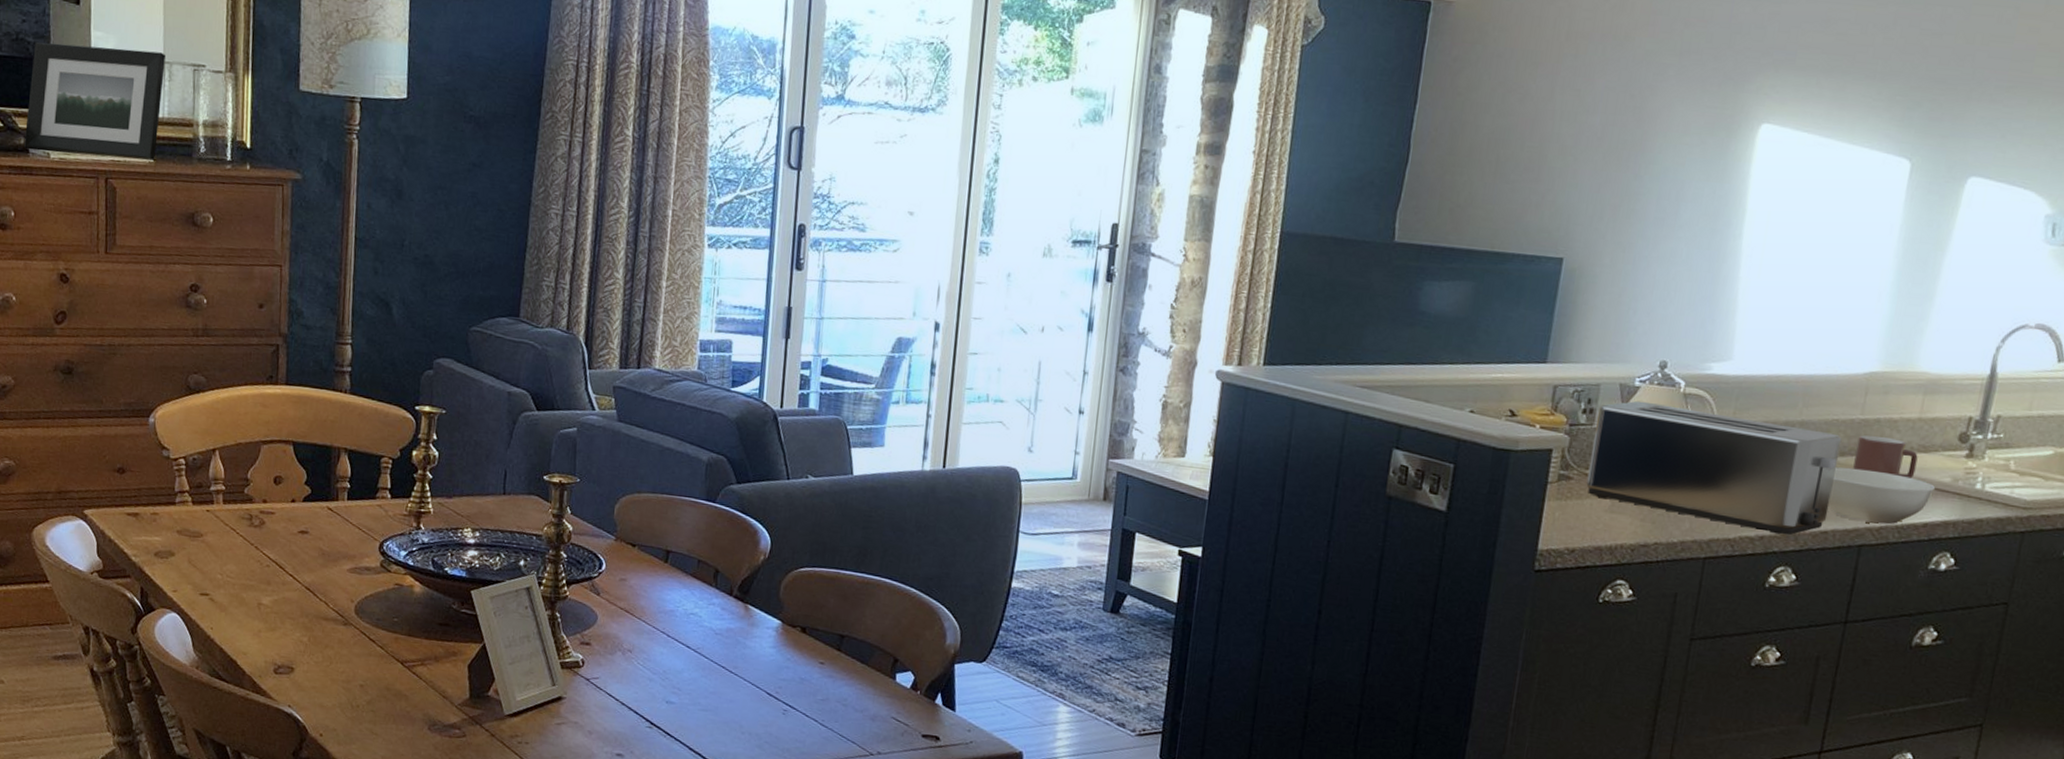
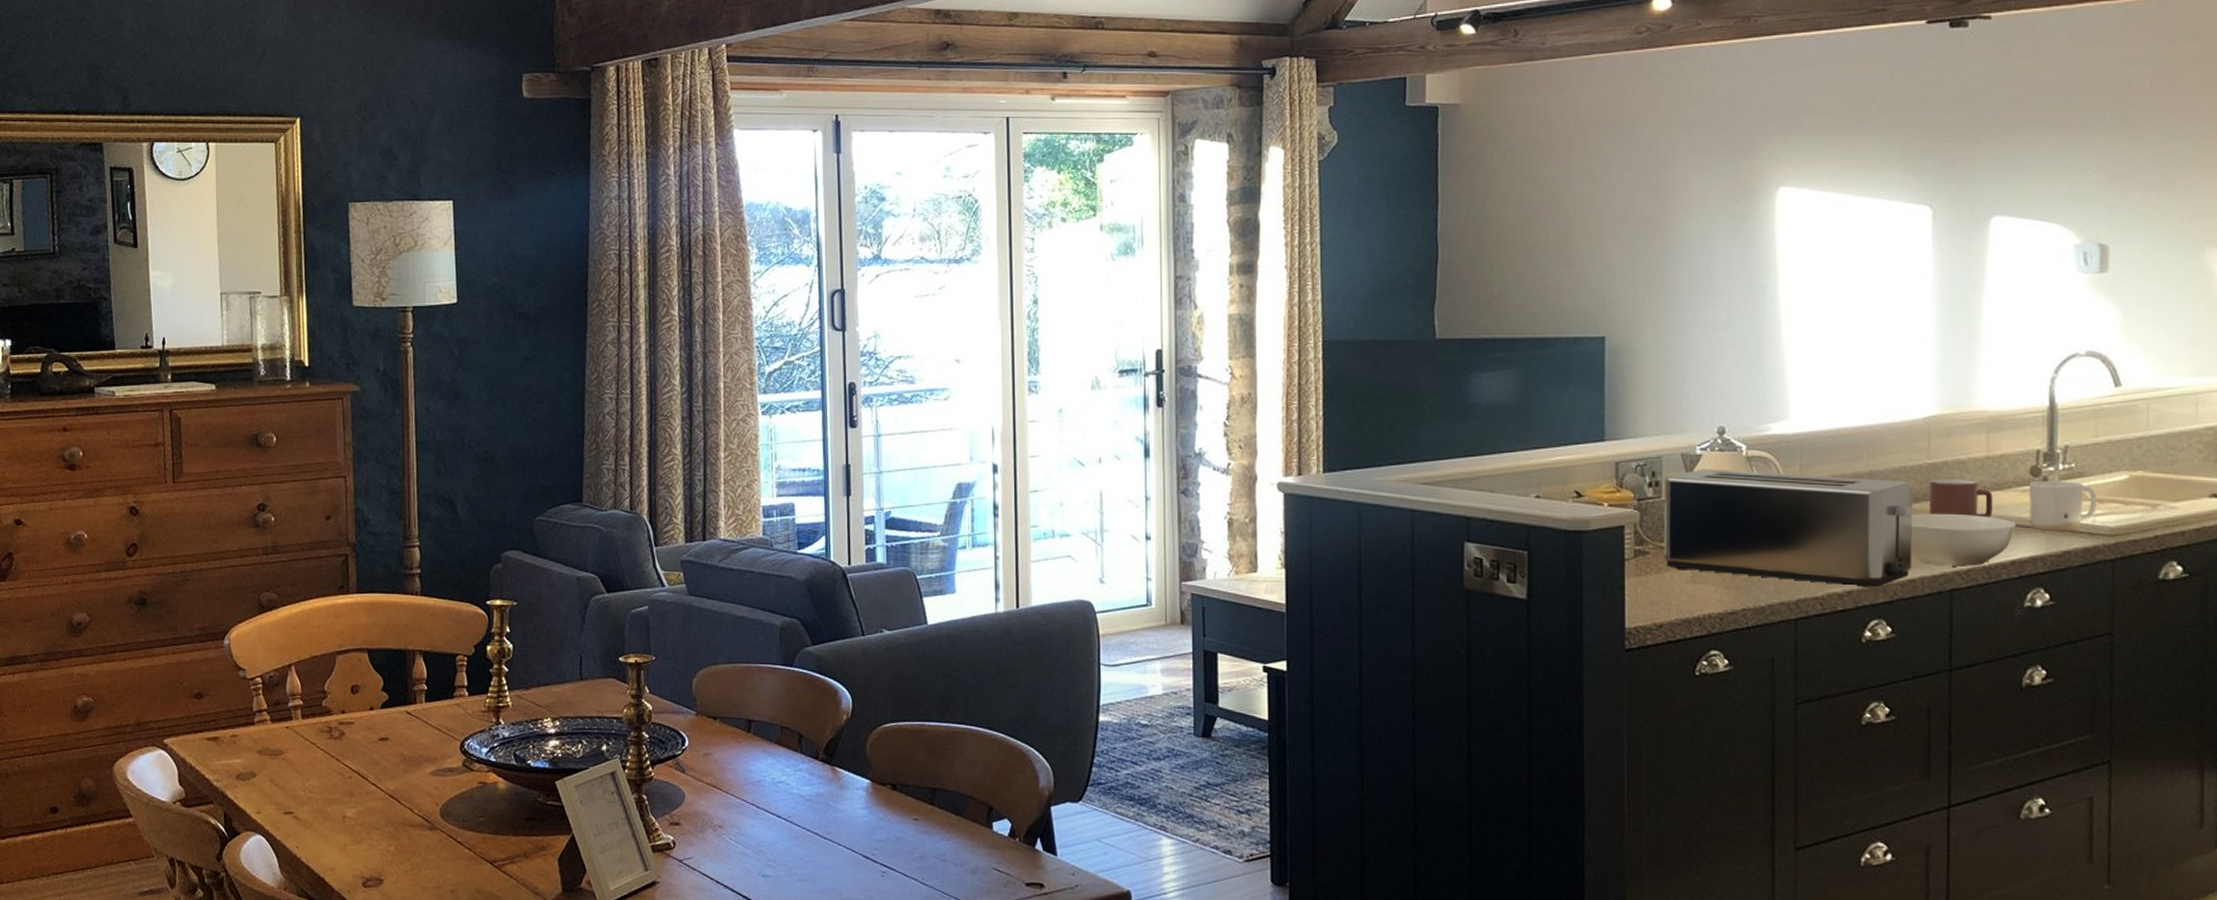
picture frame: present [24,42,165,161] -> none [90,284,222,390]
mug: none [1949,447,2019,501] -> present [2030,480,2097,532]

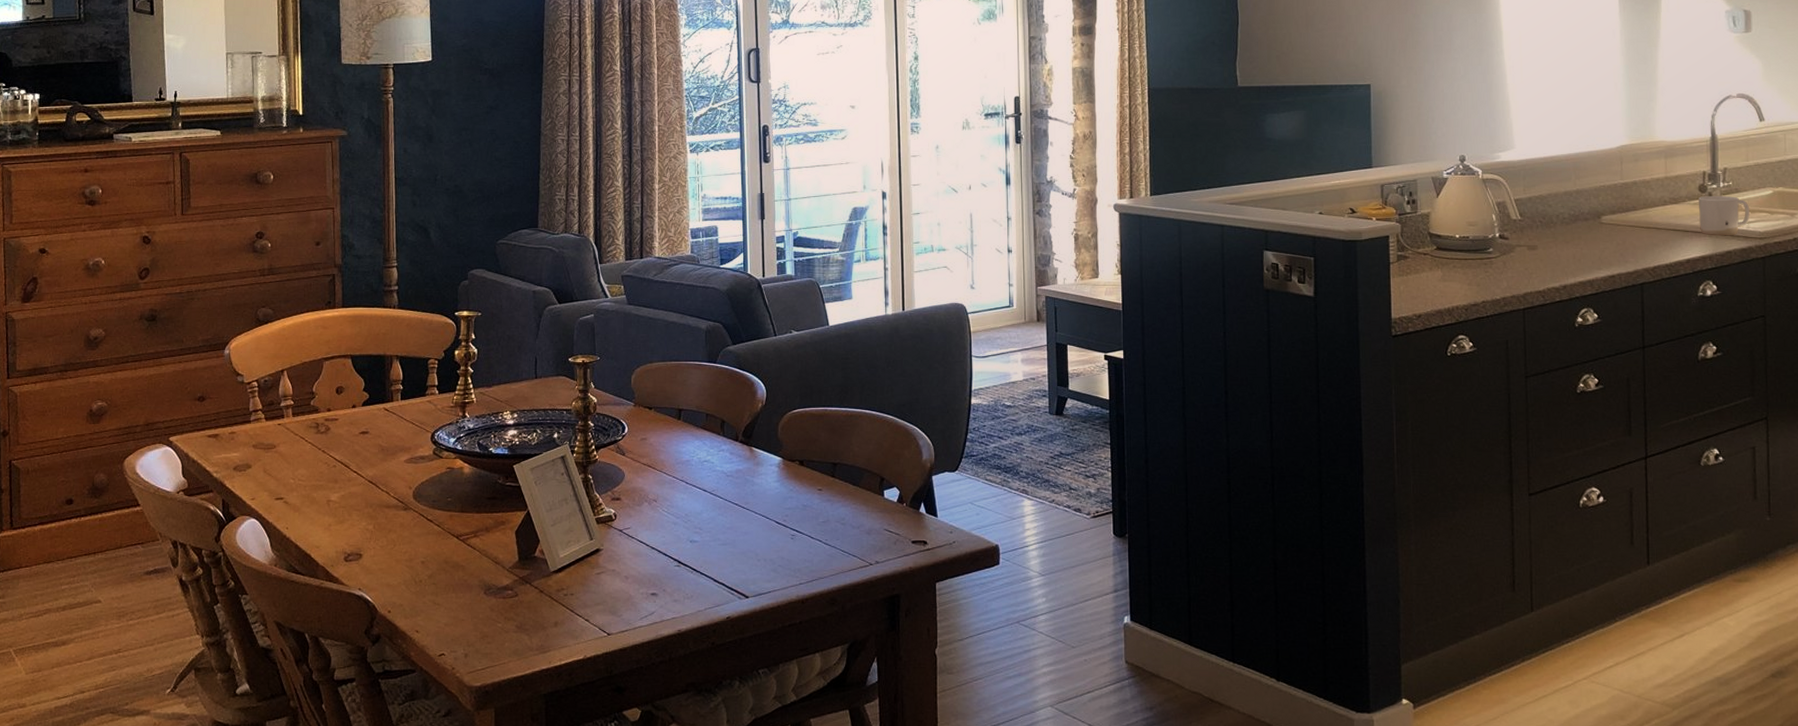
toaster: present [1663,468,1913,588] -> none [1419,189,1612,283]
bowl: present [1911,513,2017,566] -> none [1609,222,1690,264]
mug: present [1929,478,1993,518] -> none [1623,194,1672,225]

